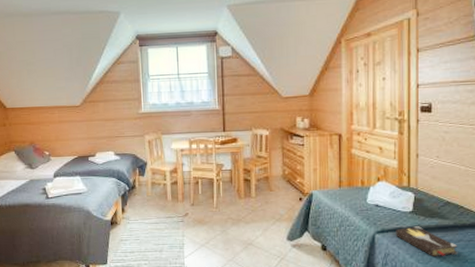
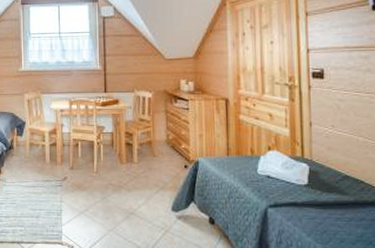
hardback book: present [396,226,458,257] -> none [290,201,361,237]

